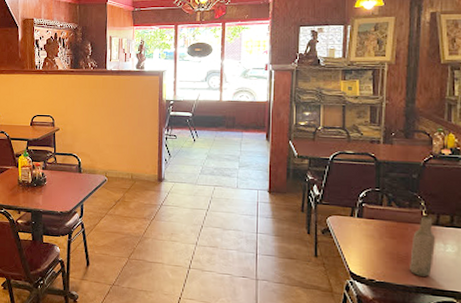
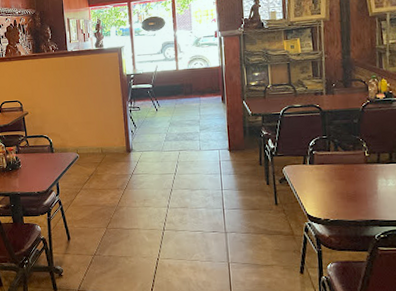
bottle: present [410,215,435,276] -> none [358,155,378,211]

